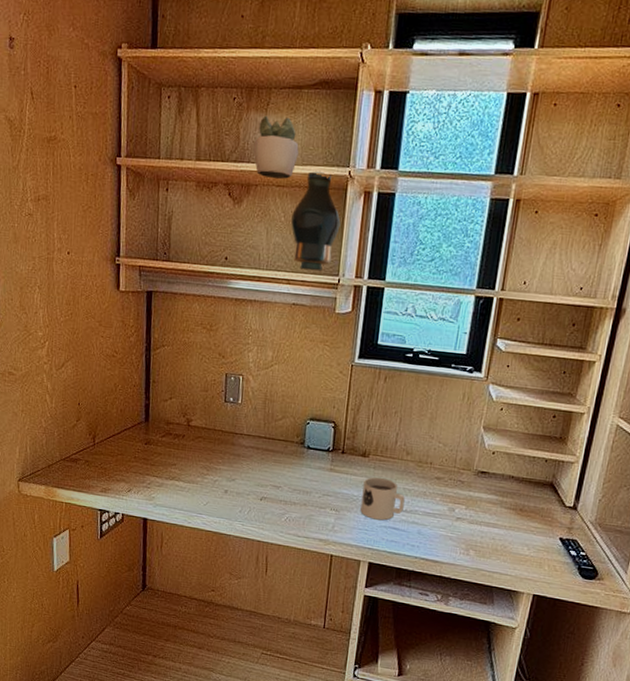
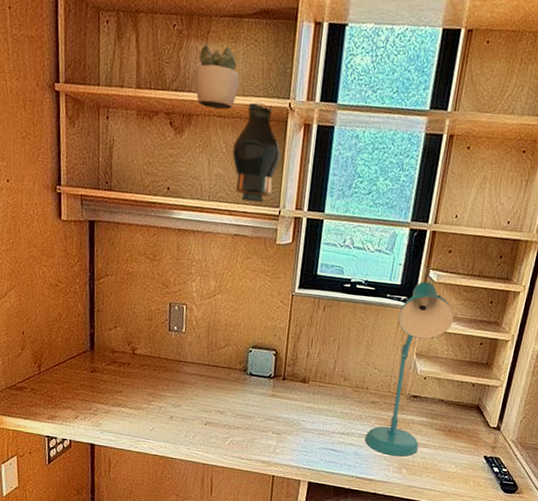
mug: present [360,477,405,521] -> none [300,401,343,443]
desk lamp: none [429,350,524,537] -> present [364,281,454,457]

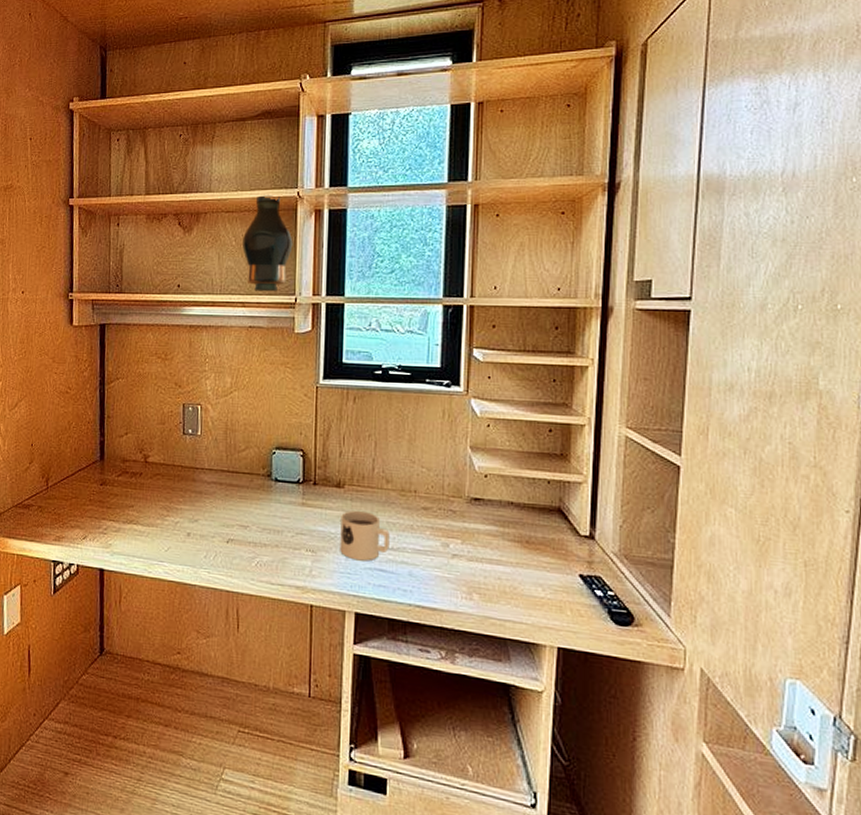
succulent plant: present [194,44,240,110] -> none [201,147,246,206]
mug: none [300,401,343,443] -> present [340,510,390,562]
desk lamp: present [364,281,454,457] -> none [420,361,510,577]

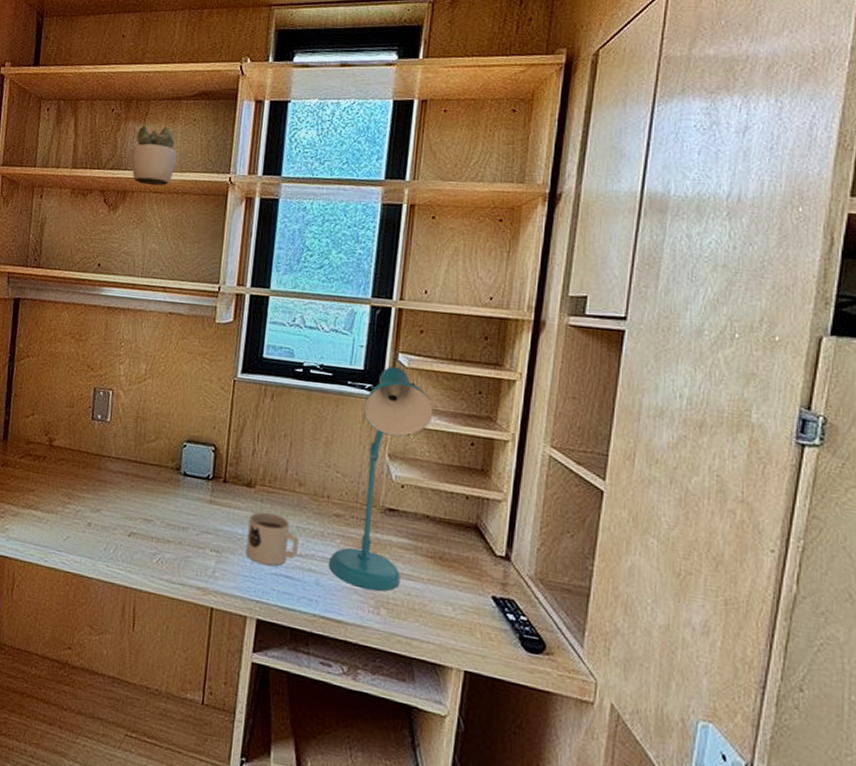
succulent plant: none [201,147,246,206] -> present [130,125,178,186]
vase: present [241,195,293,292] -> none [167,178,221,279]
desk lamp: none [420,361,510,577] -> present [328,366,434,591]

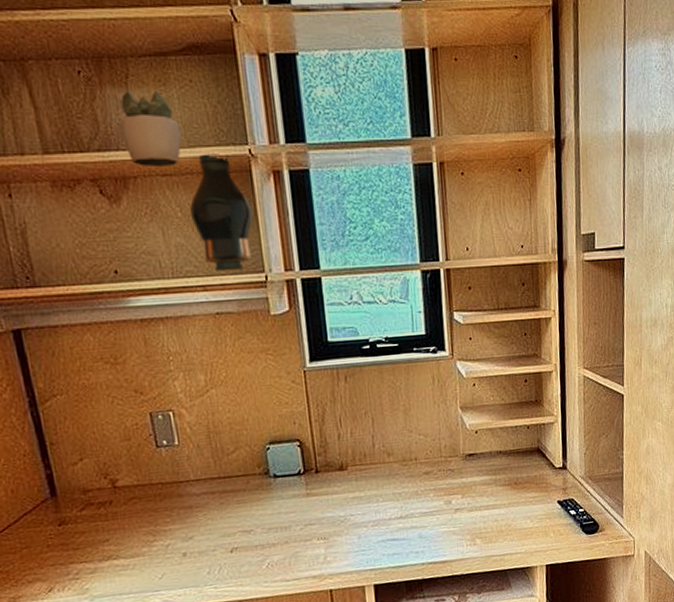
vase: none [167,178,221,279] -> present [189,154,254,272]
mug: present [246,512,299,567] -> none [348,488,398,537]
desk lamp: present [328,366,434,591] -> none [426,325,491,529]

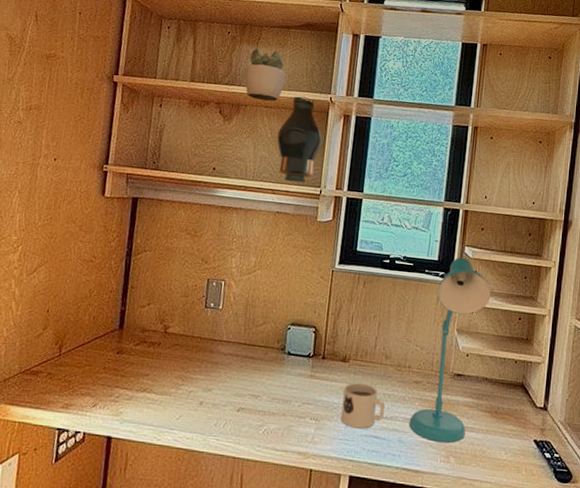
mug: none [348,488,398,537] -> present [341,382,385,429]
desk lamp: none [426,325,491,529] -> present [409,257,491,443]

